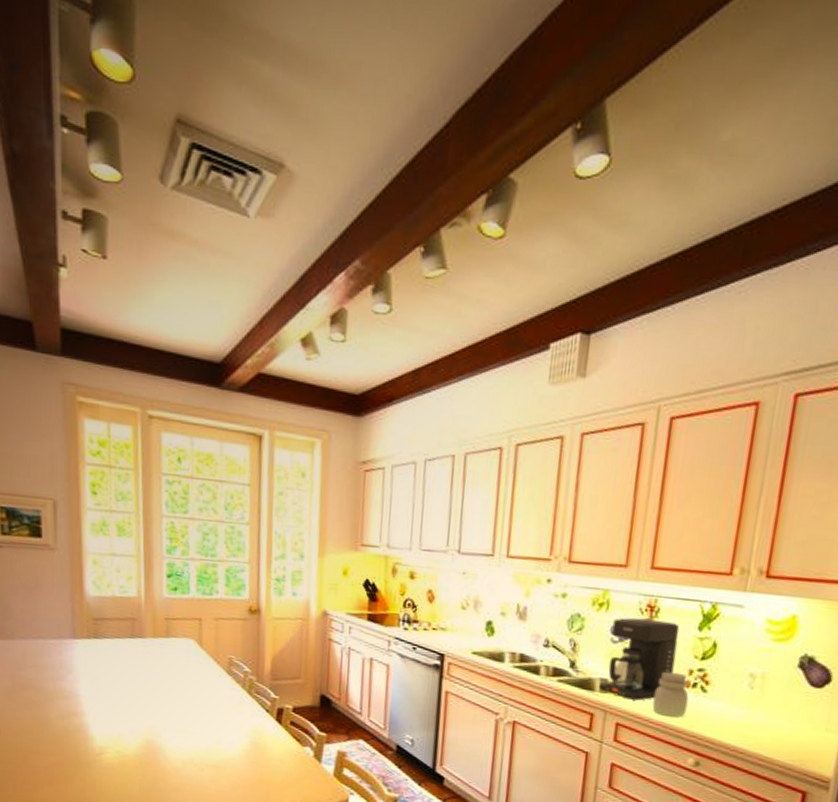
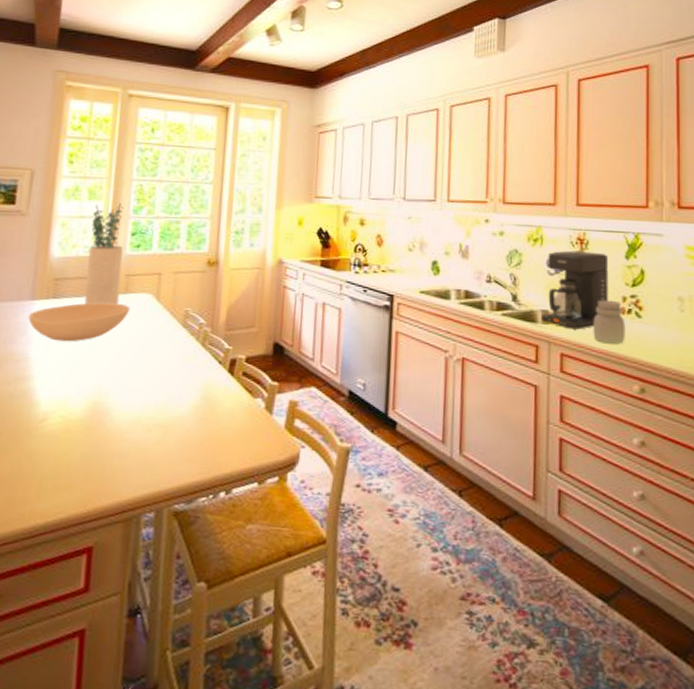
bowl: none [73,644,173,683] -> present [28,302,131,342]
vase: none [124,541,161,649] -> present [84,203,124,305]

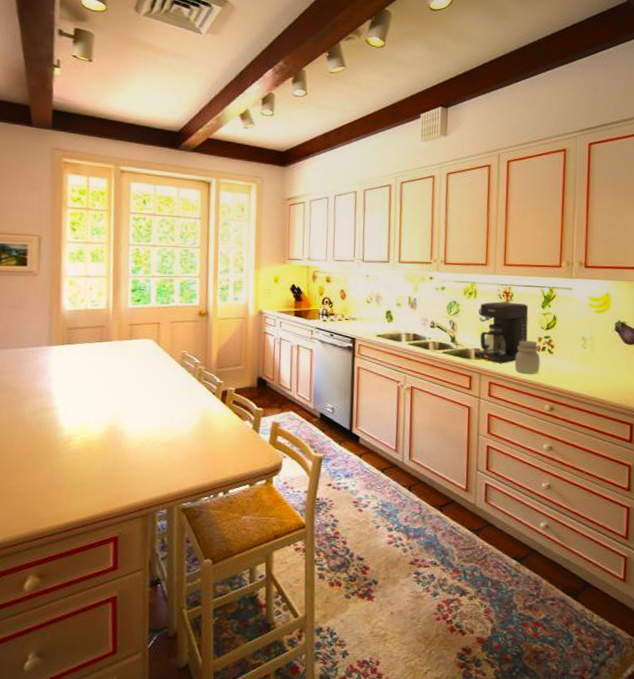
bowl: present [28,302,131,342] -> none [48,347,135,380]
vase: present [84,203,124,305] -> none [95,264,126,349]

